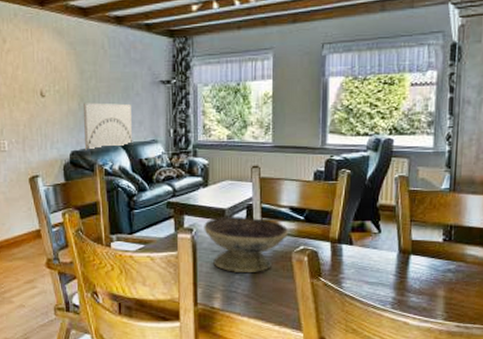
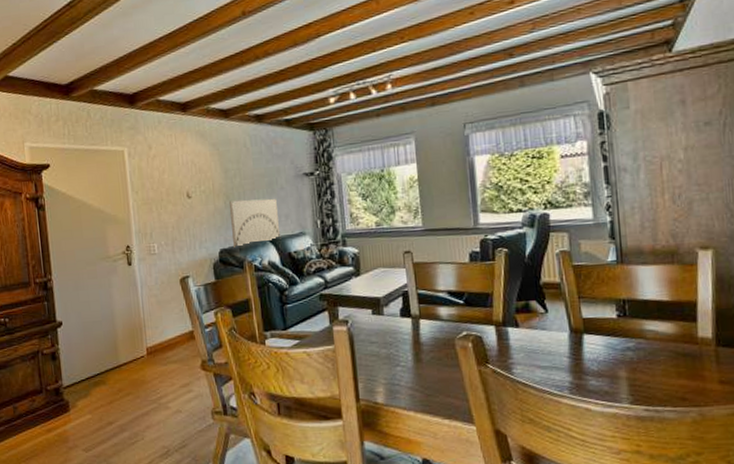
decorative bowl: present [204,216,289,274] -> none [359,304,450,365]

